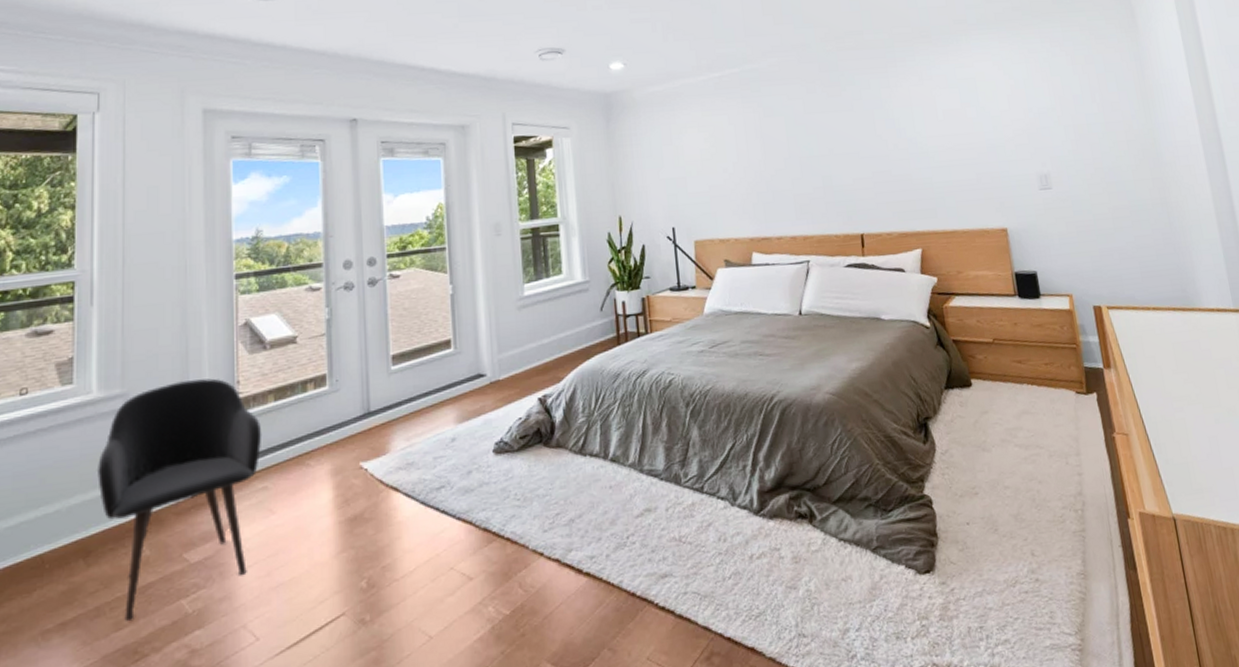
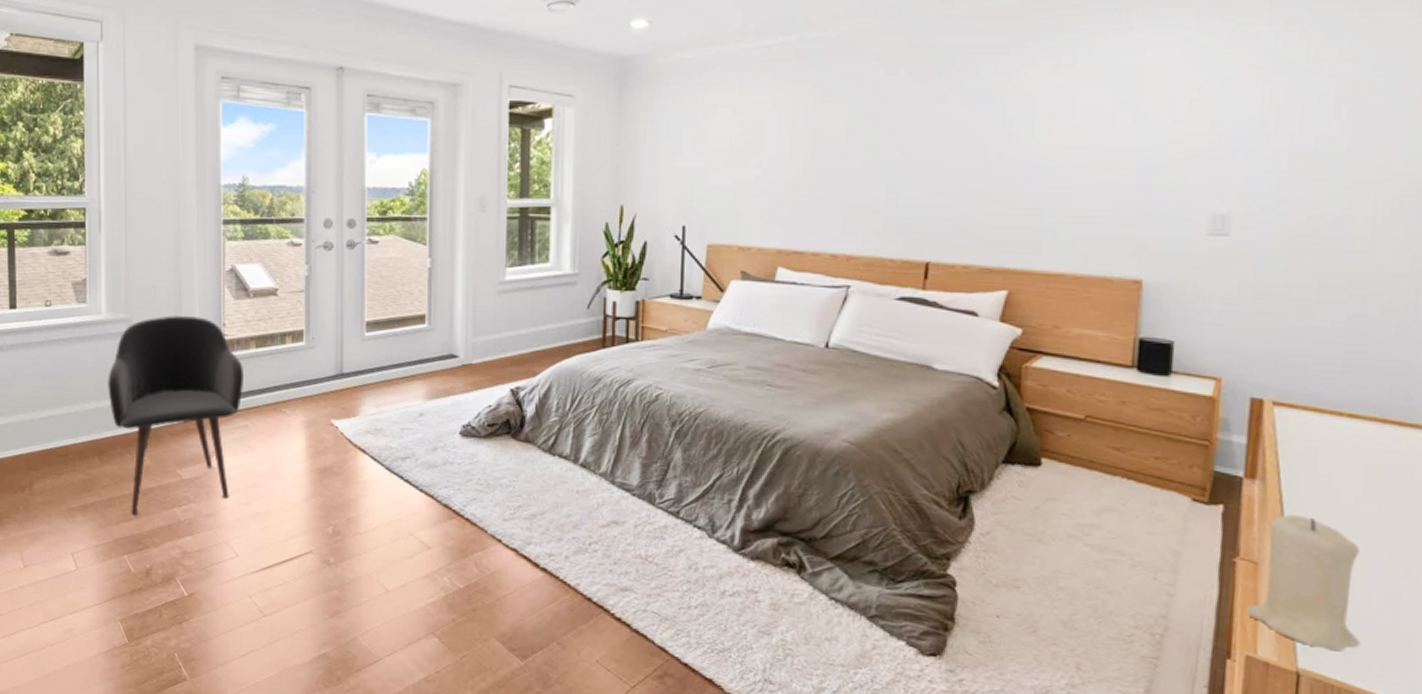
candle: none [1127,390,1205,494] -> present [1244,514,1361,652]

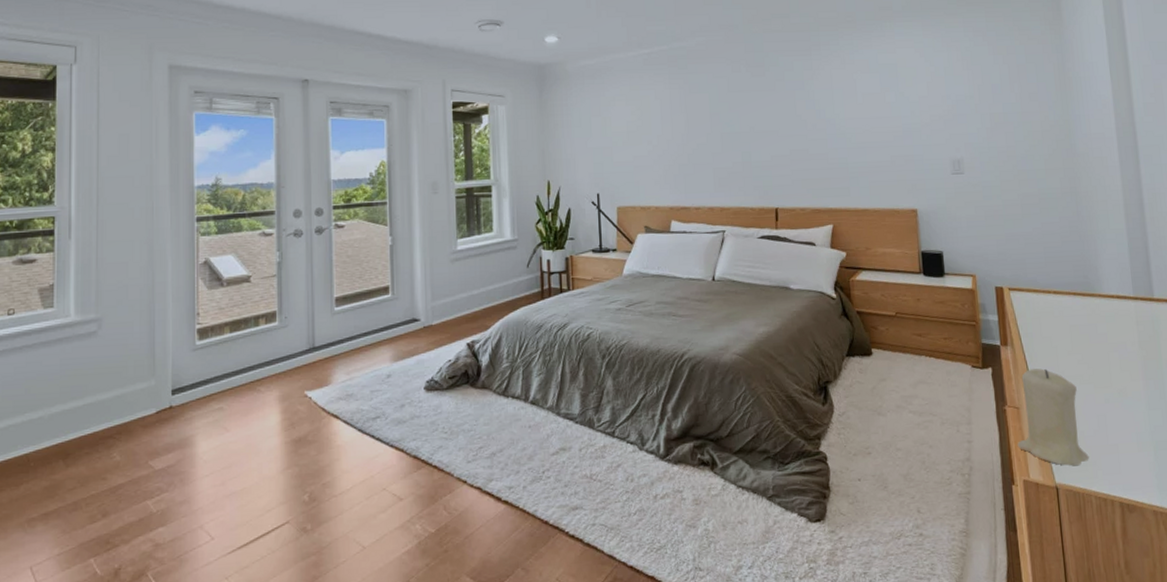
armchair: present [106,314,245,515] -> none [74,309,219,515]

